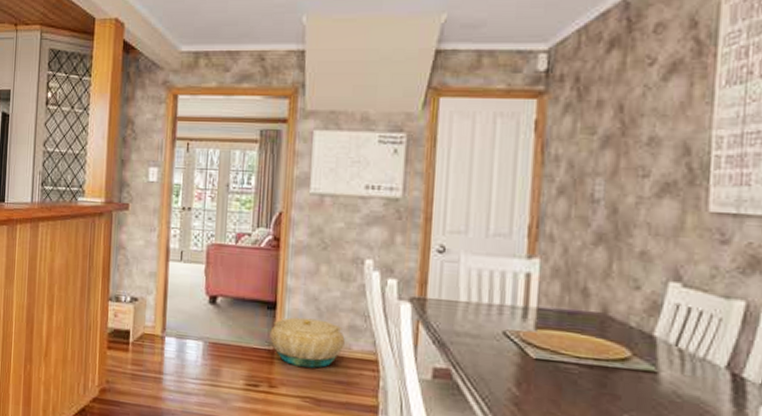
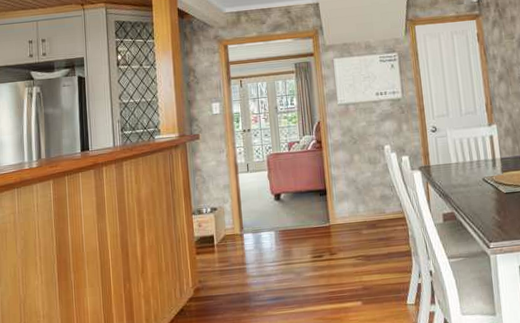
basket: present [270,317,345,368] -> none [325,195,380,235]

